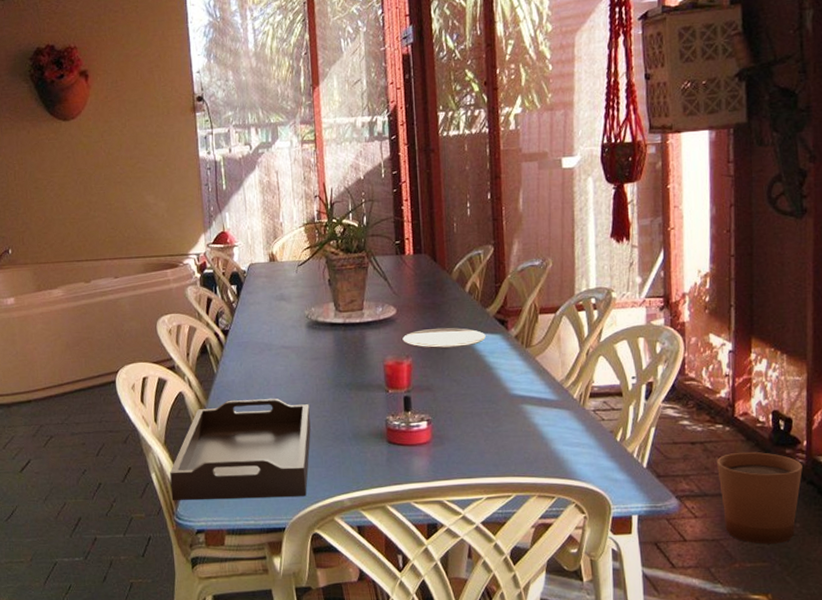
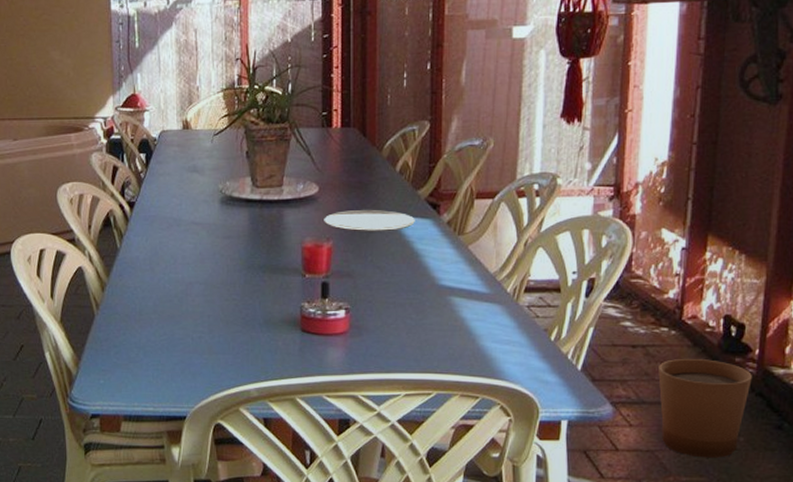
serving tray: present [170,398,311,501] -> none [65,277,219,385]

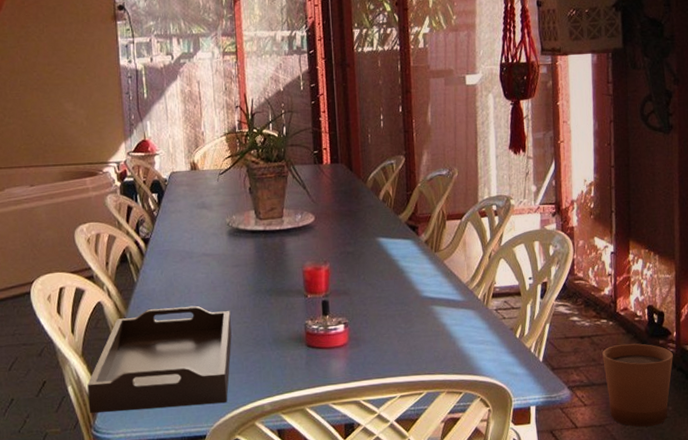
serving tray: none [65,277,219,385] -> present [87,305,232,414]
plate: present [324,210,415,232] -> none [321,234,398,255]

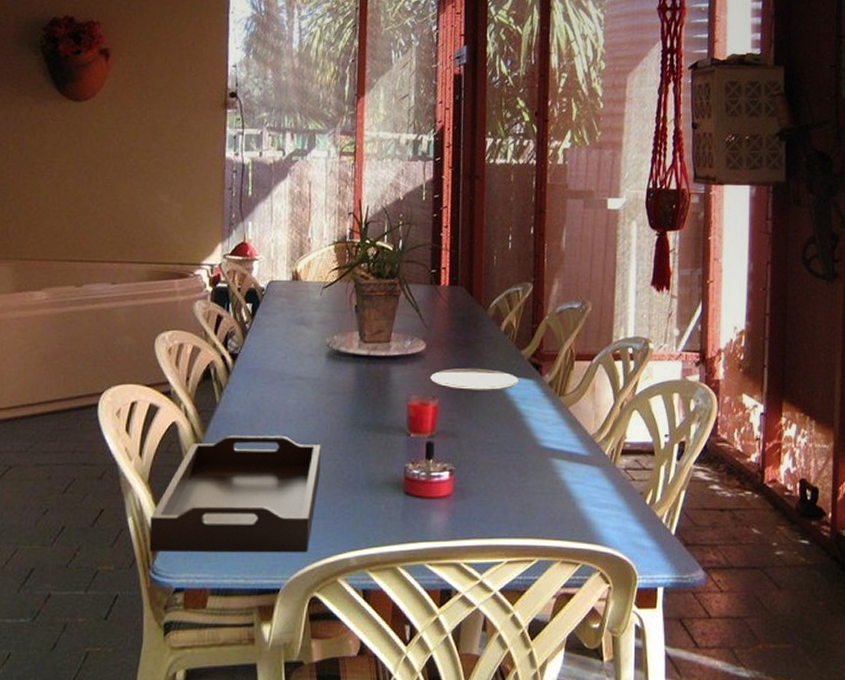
plate: none [321,234,398,255] -> present [430,369,519,392]
planter: present [602,343,673,427] -> none [745,523,827,624]

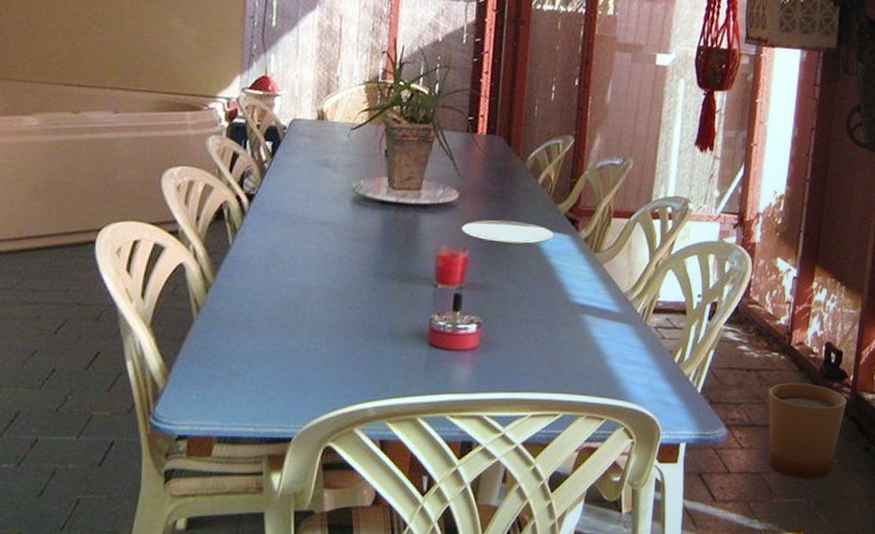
serving tray: present [149,434,321,553] -> none [149,279,342,402]
planter: none [745,523,827,624] -> present [768,383,847,480]

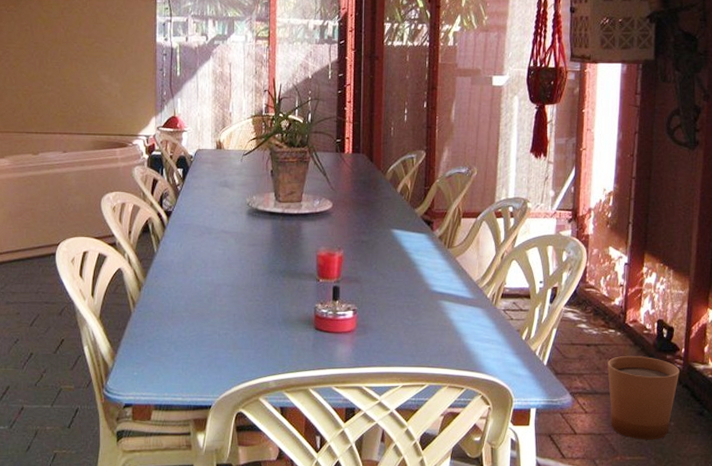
plate: present [461,220,554,245] -> none [336,224,413,244]

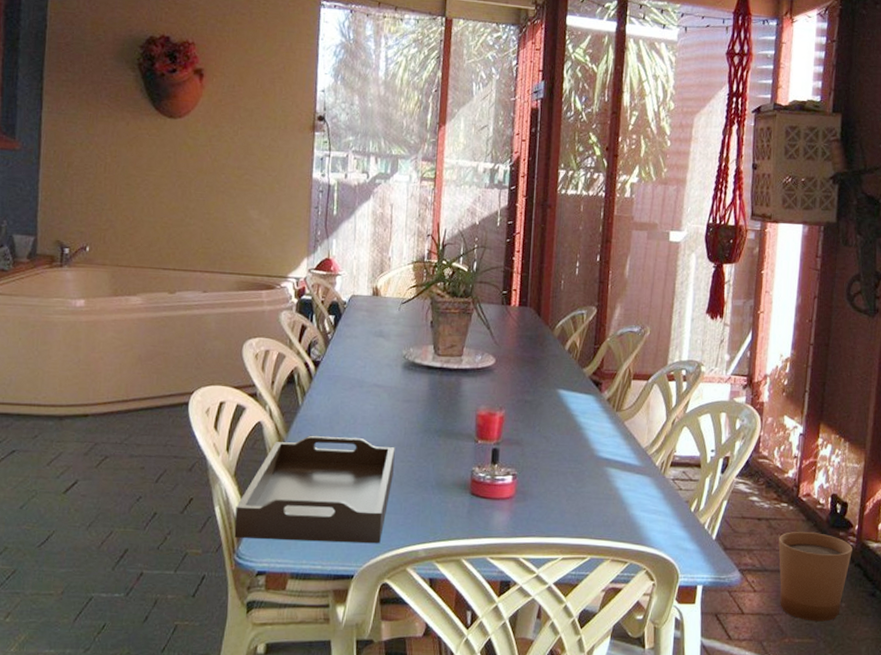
serving tray: none [102,279,244,377] -> present [234,435,395,544]

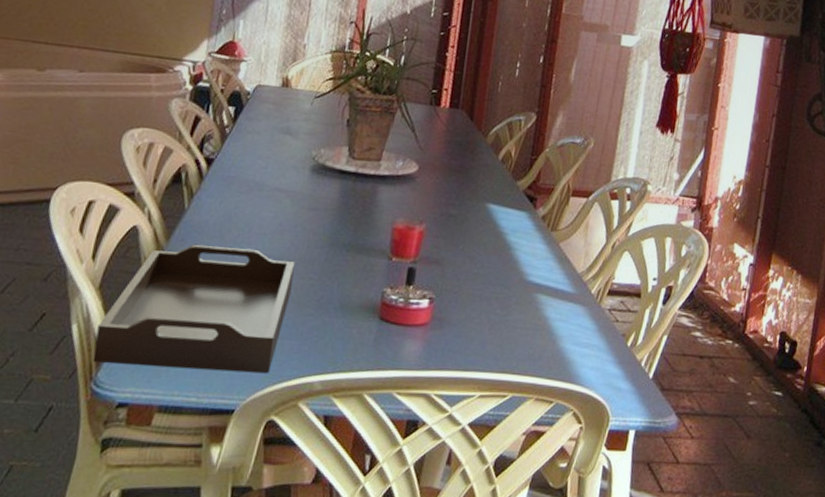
planter: present [778,532,852,622] -> none [718,372,800,474]

